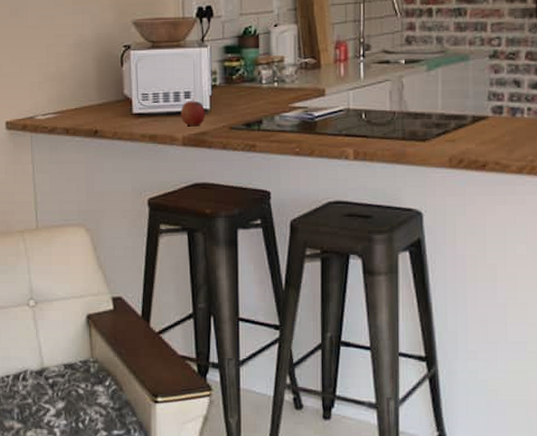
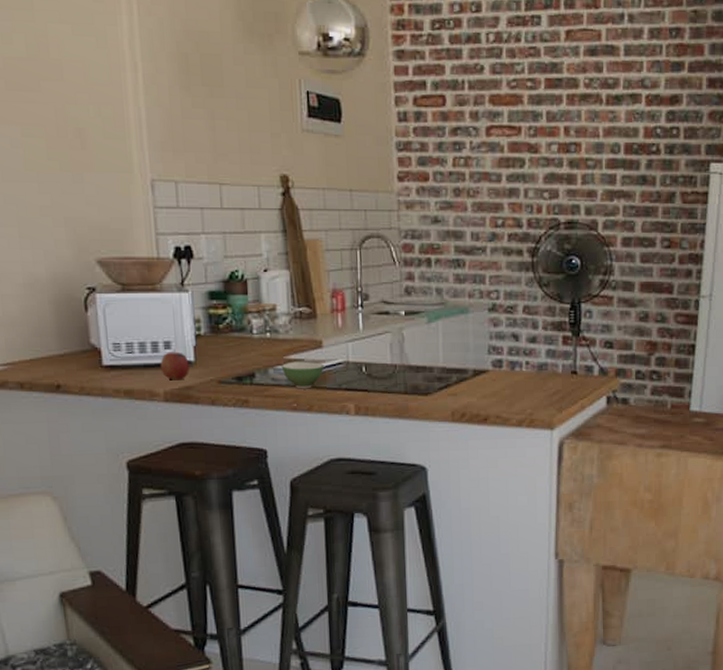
bowl: none [286,109,326,135] -> present [281,361,324,389]

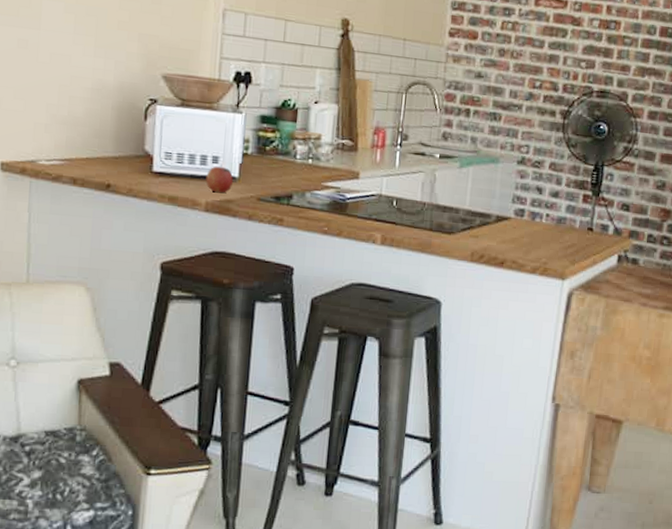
bowl: present [281,361,324,389] -> none [318,189,358,216]

